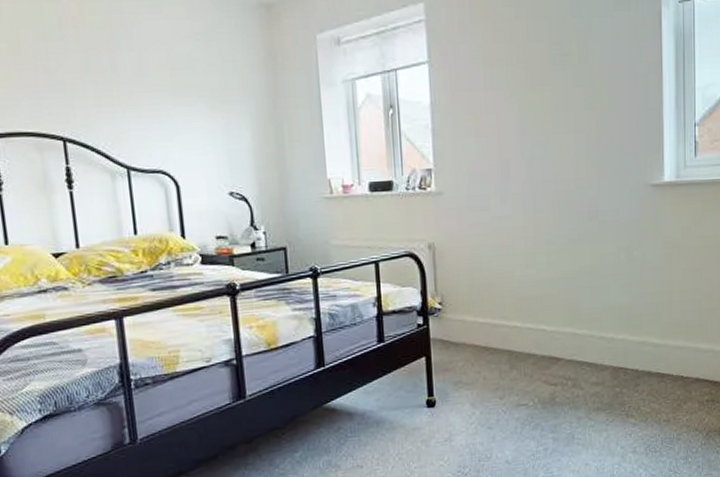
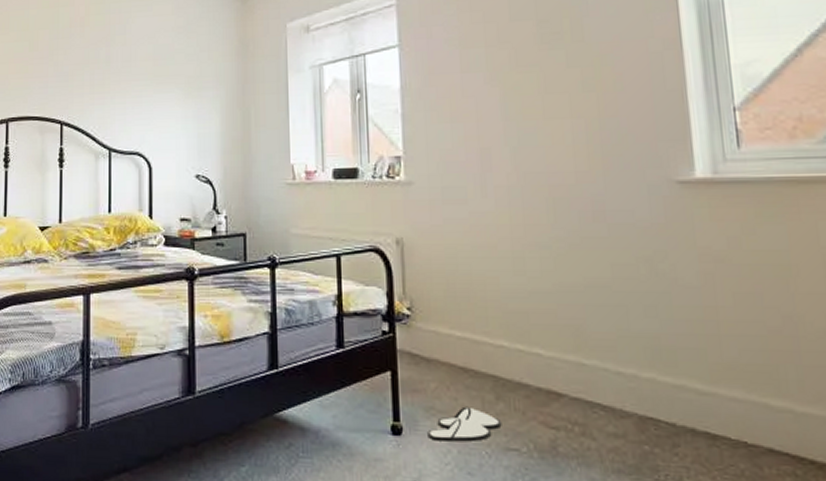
slippers: none [456,377,515,407] -> present [427,406,502,442]

